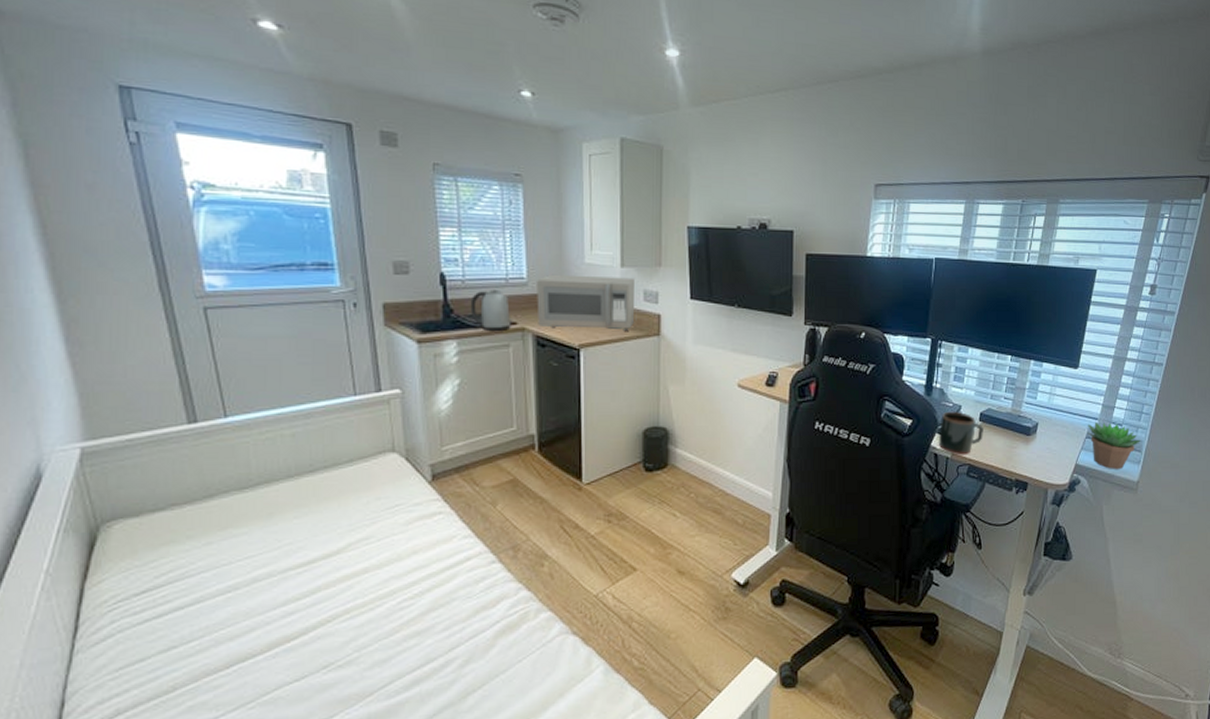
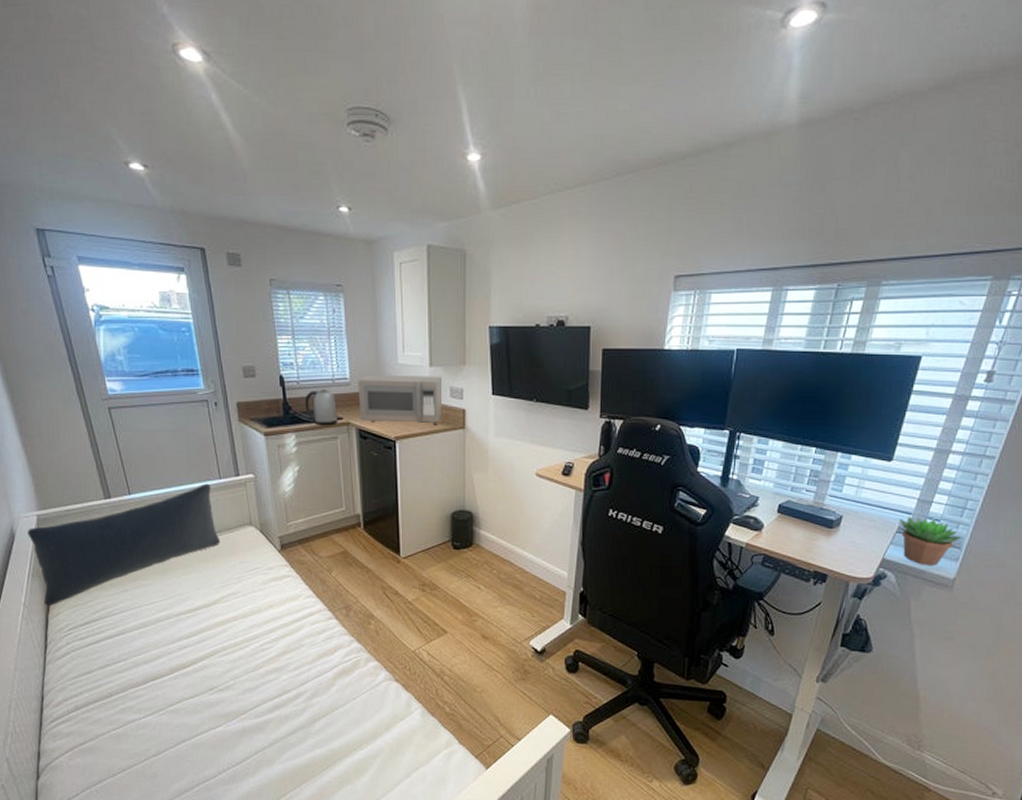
pillow: none [63,401,351,571] -> present [27,483,221,606]
mug: present [939,411,983,454] -> none [733,502,782,544]

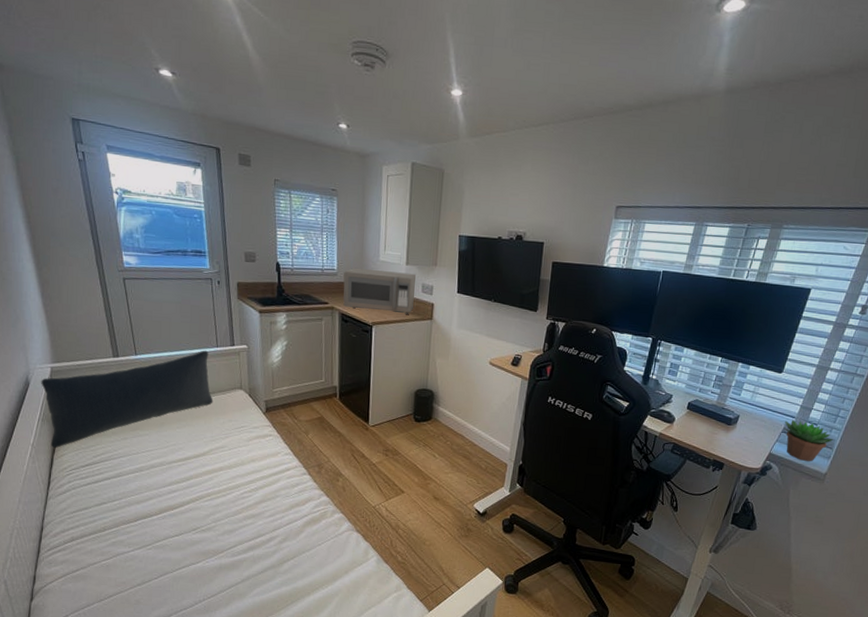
kettle: present [304,389,338,425] -> none [296,277,324,308]

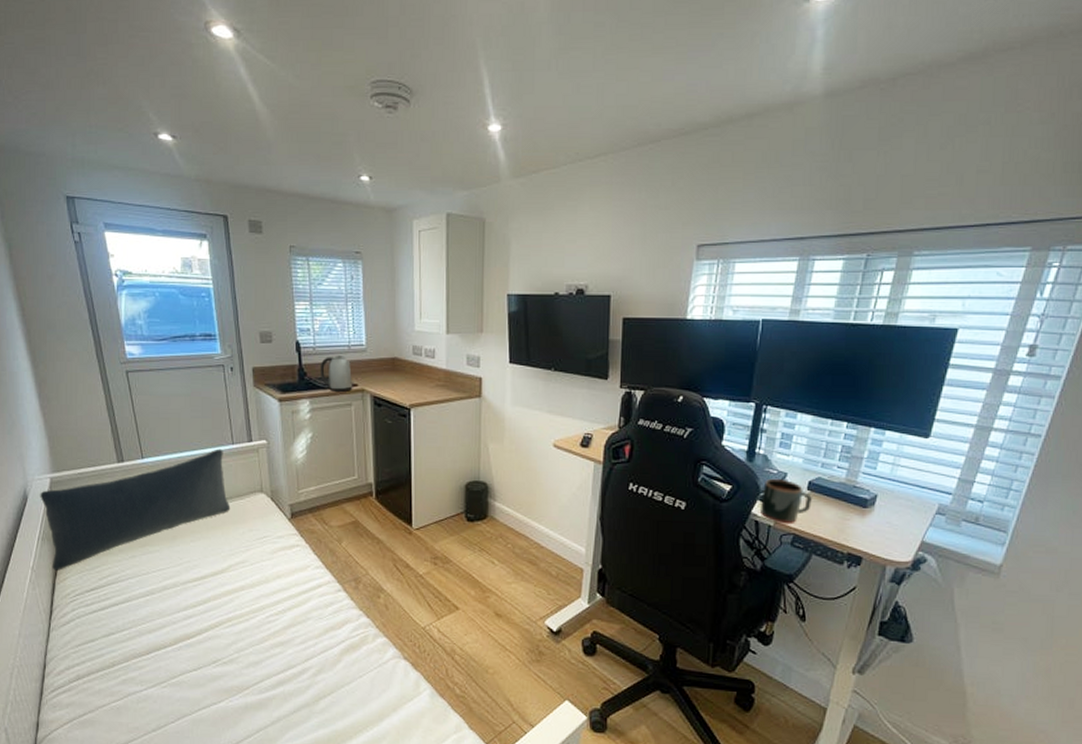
kettle: none [296,277,324,308] -> present [320,355,353,392]
microwave: present [343,267,416,314] -> none [374,341,460,392]
mug: none [650,398,690,435] -> present [761,478,812,523]
succulent plant: present [783,419,834,462] -> none [937,496,1008,551]

